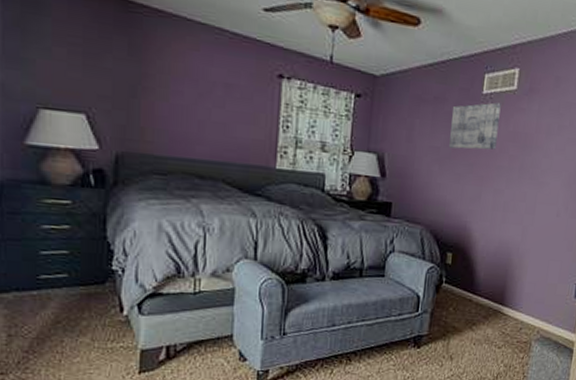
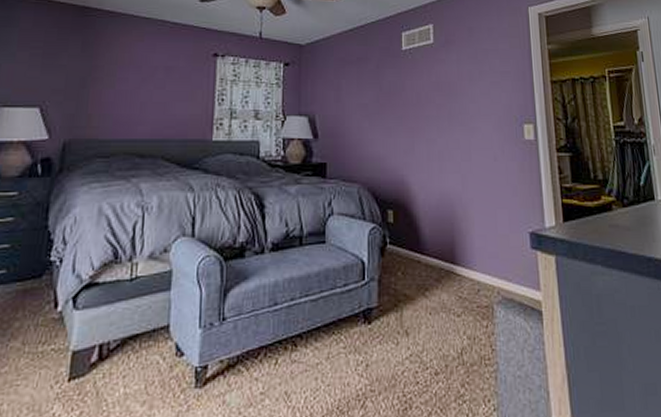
wall art: present [449,102,501,150] -> none [375,57,422,103]

